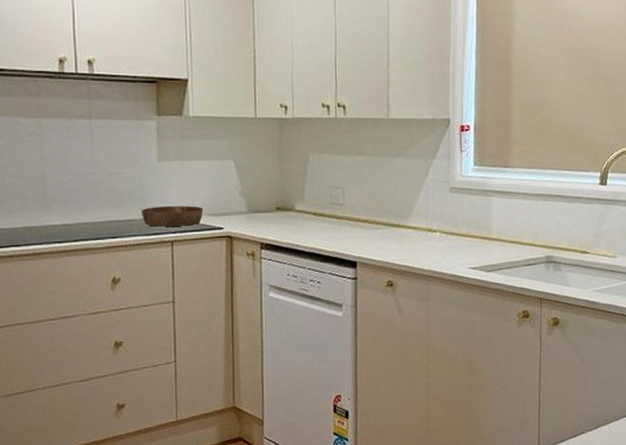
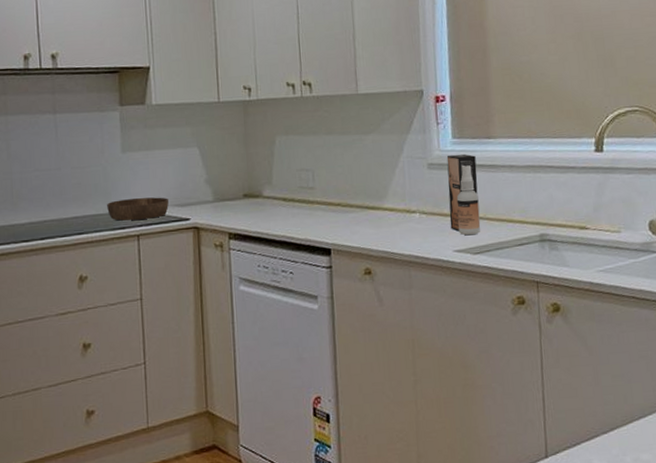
spray bottle: none [467,181,495,255] -> present [446,154,481,236]

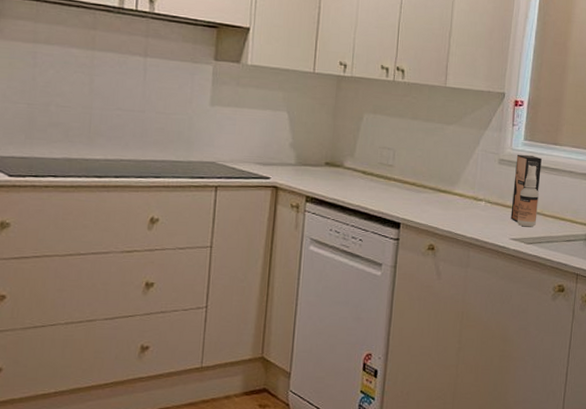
wooden bowl: present [107,197,169,221] -> none [188,150,251,173]

